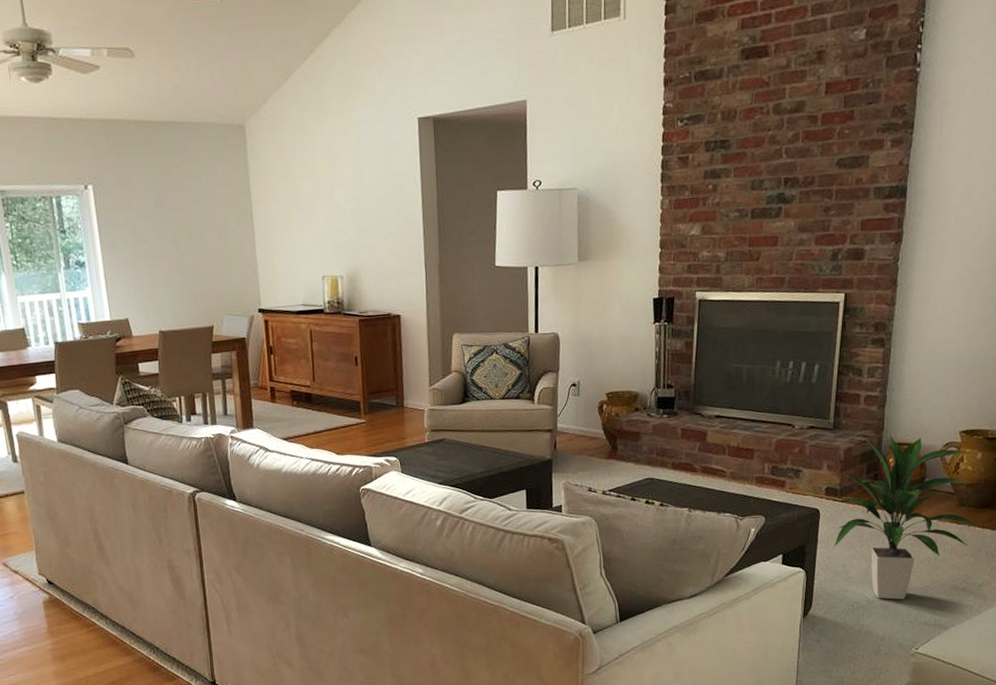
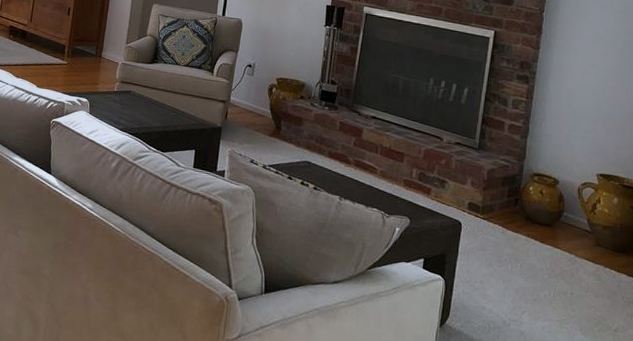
indoor plant: present [833,435,980,600] -> none [473,162,616,329]

